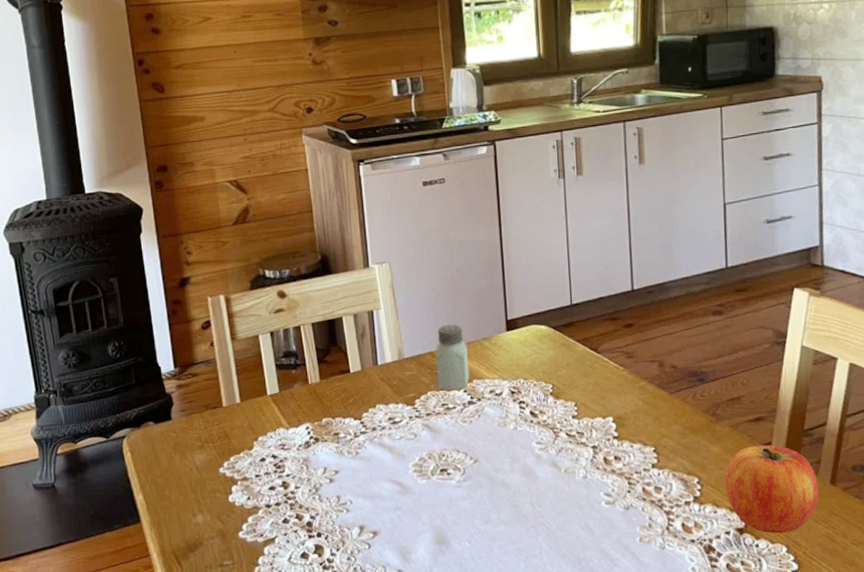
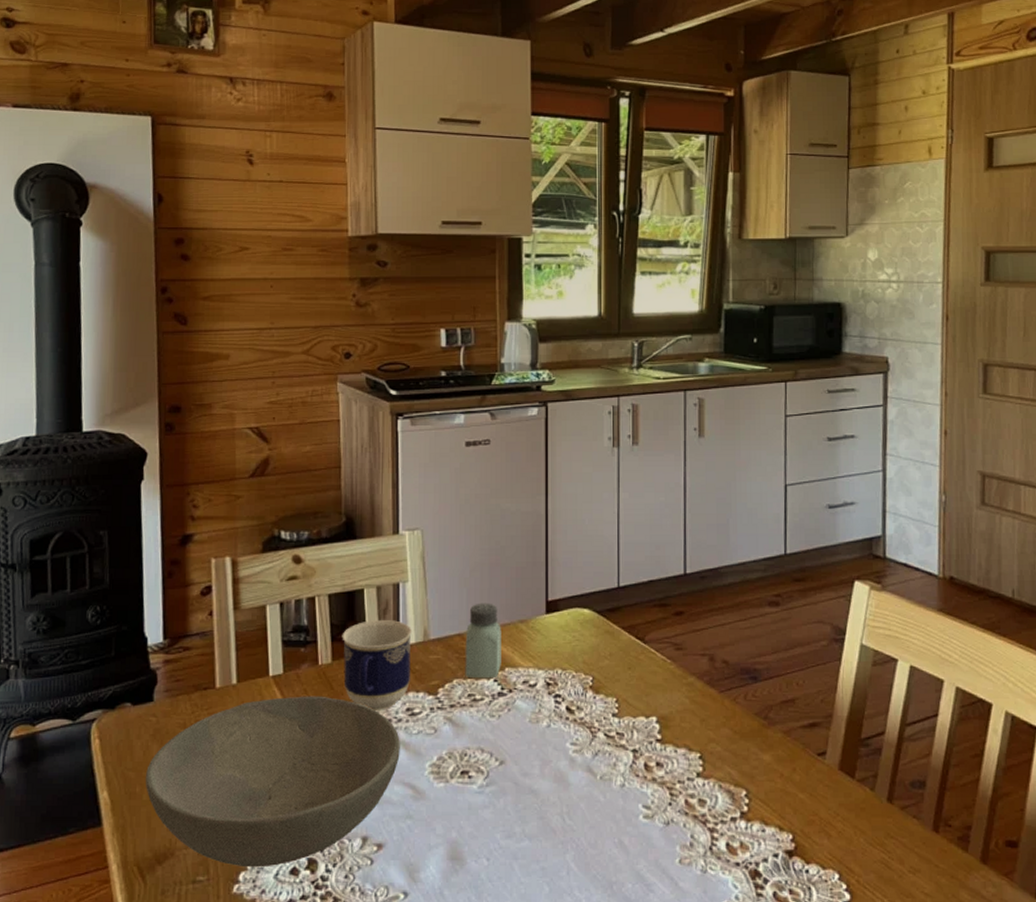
bowl: none [172,410,386,553] -> present [145,696,400,868]
cup: none [327,343,390,421] -> present [342,620,412,710]
apple: present [725,444,819,534] -> none [775,754,875,858]

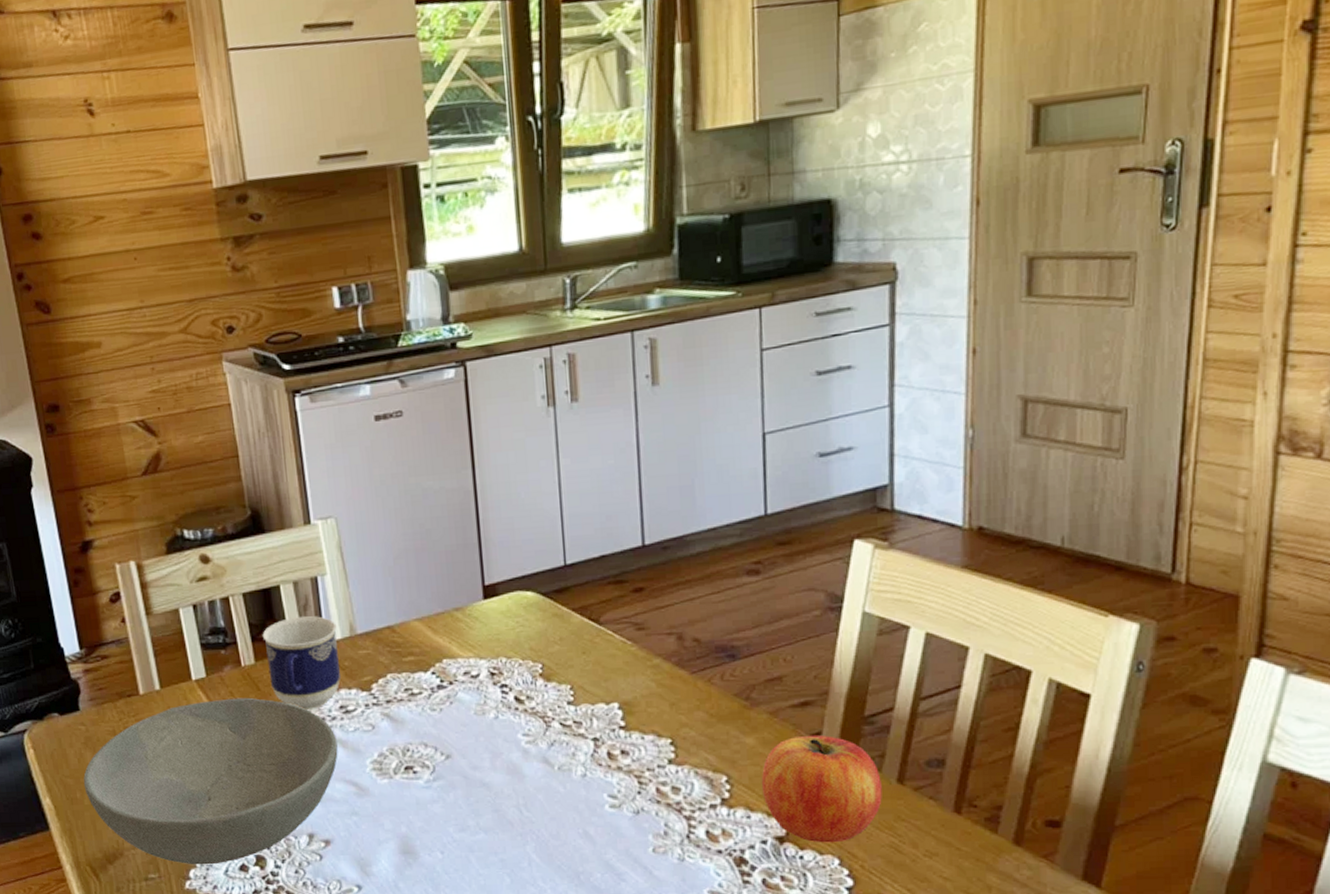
saltshaker: present [465,603,501,679] -> none [396,591,438,672]
apple: none [775,754,875,858] -> present [761,735,882,843]

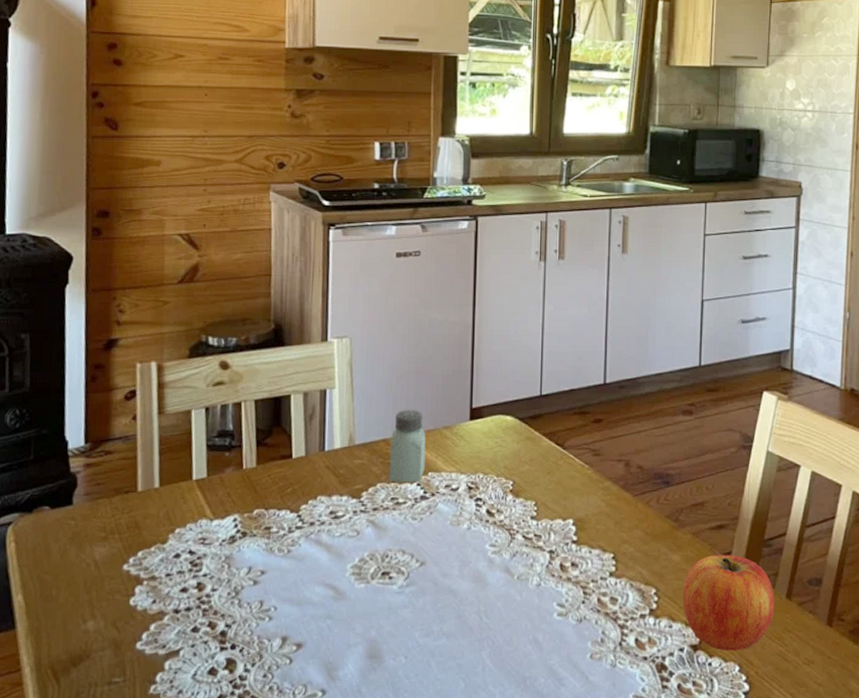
bowl: present [83,697,338,865] -> none [61,499,323,668]
cup: present [262,616,341,710] -> none [267,426,338,513]
saltshaker: none [396,591,438,672] -> present [388,409,426,483]

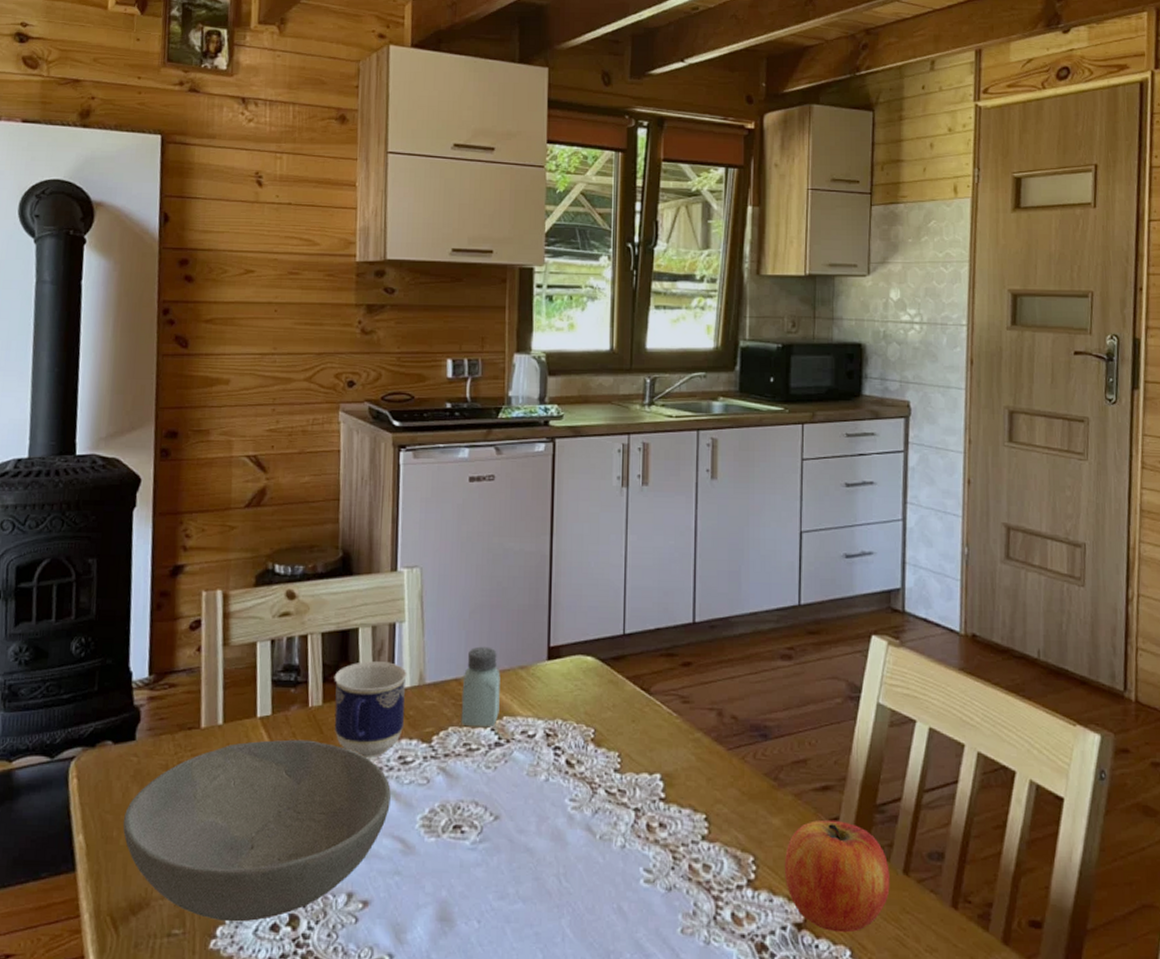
bowl: none [61,499,323,668] -> present [122,739,391,922]
cup: none [267,426,338,513] -> present [334,661,407,758]

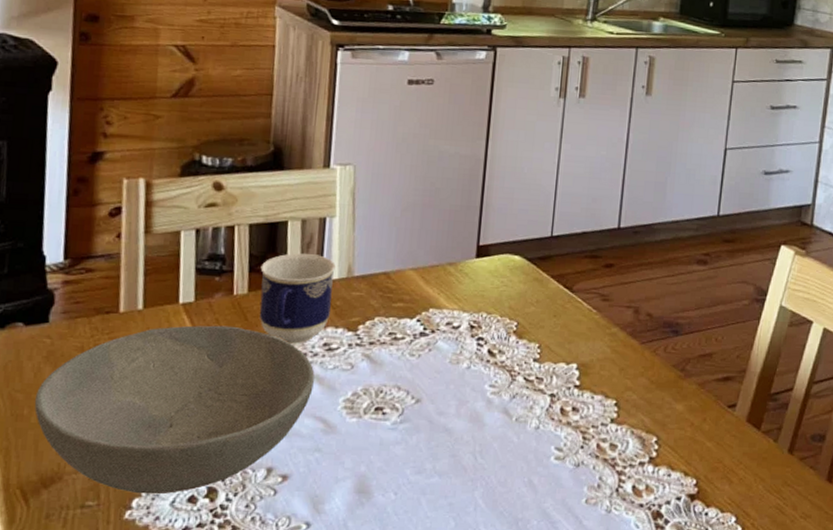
saltshaker: present [461,646,501,728] -> none [387,243,429,319]
apple: present [784,819,890,933] -> none [683,406,777,502]

